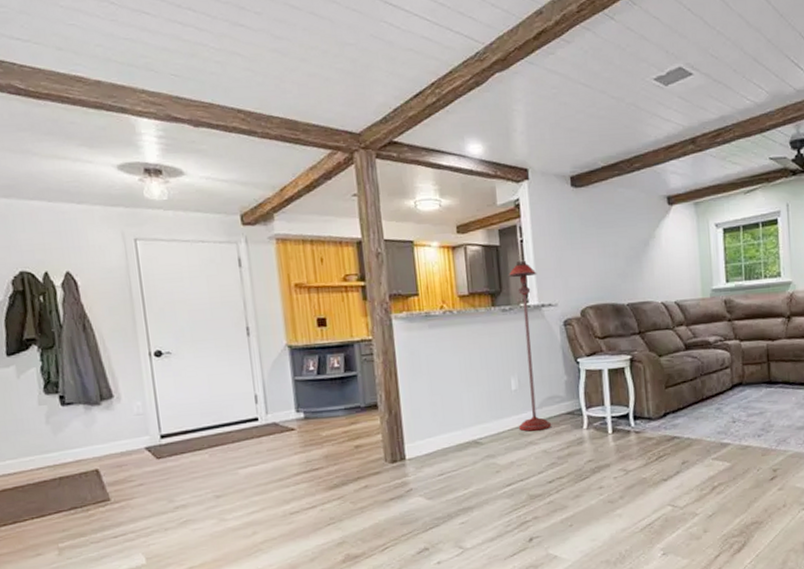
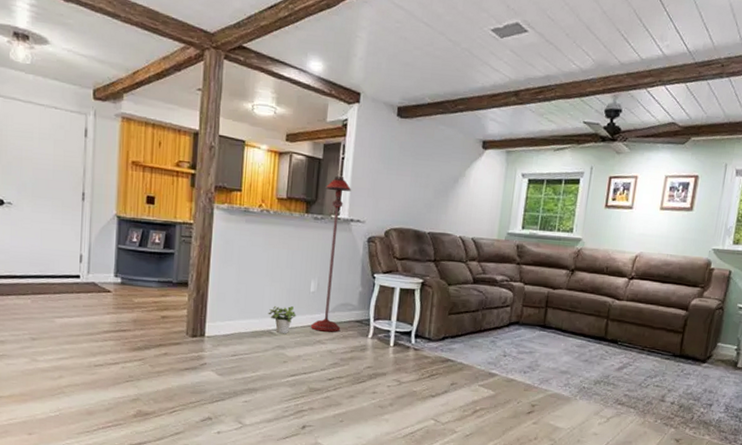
potted plant: none [470,410,502,442] -> present [268,306,297,334]

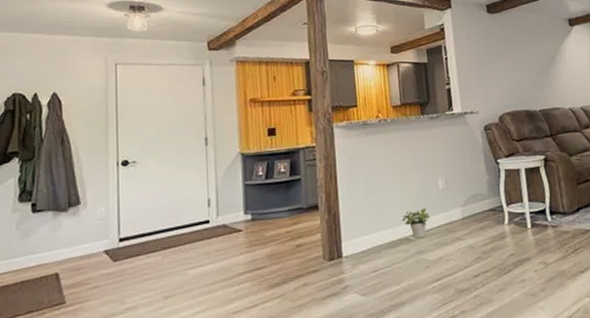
floor lamp: present [311,176,352,332] -> none [435,75,476,228]

